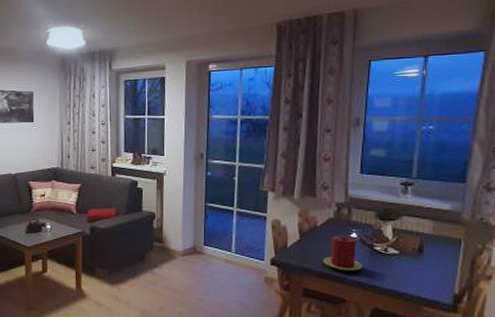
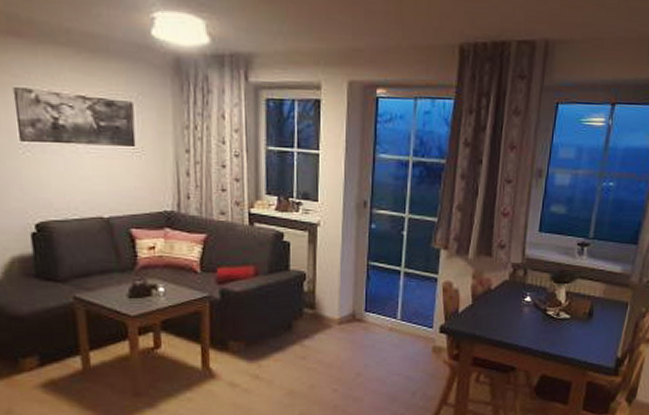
candle: present [323,235,363,271] -> none [495,299,535,338]

